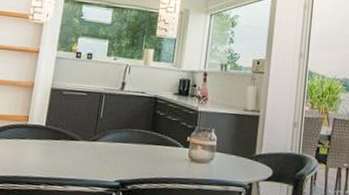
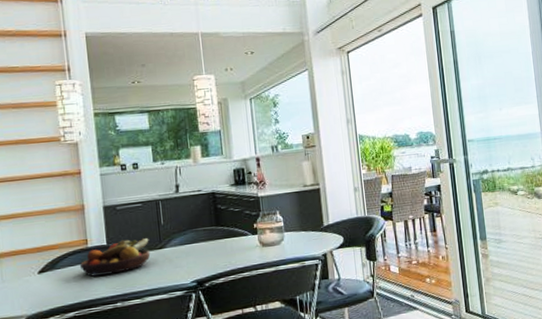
fruit bowl: none [16,124,85,156] -> present [80,238,151,277]

